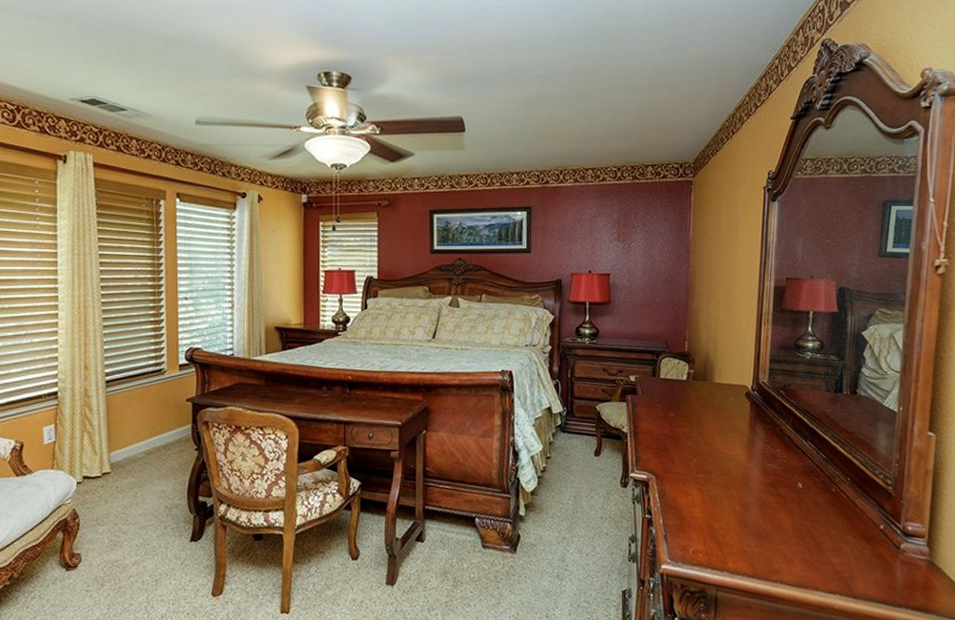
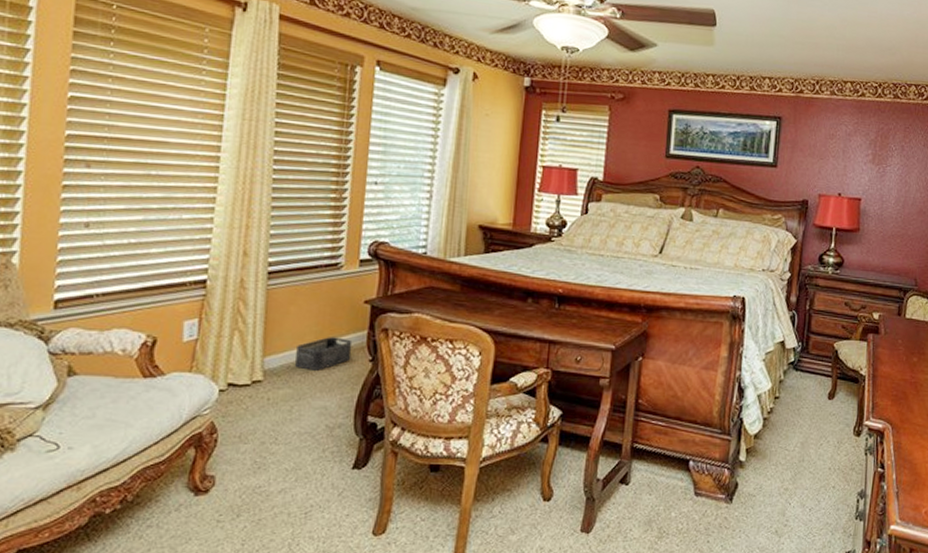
storage bin: none [135,432,180,461] -> present [295,337,353,370]

